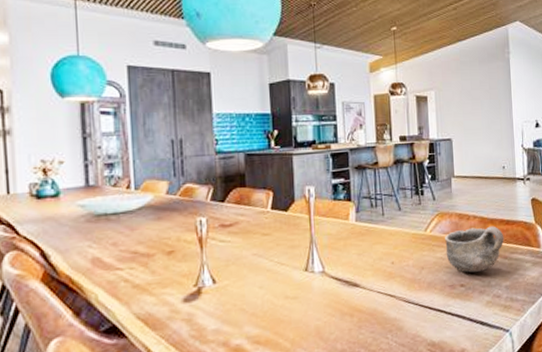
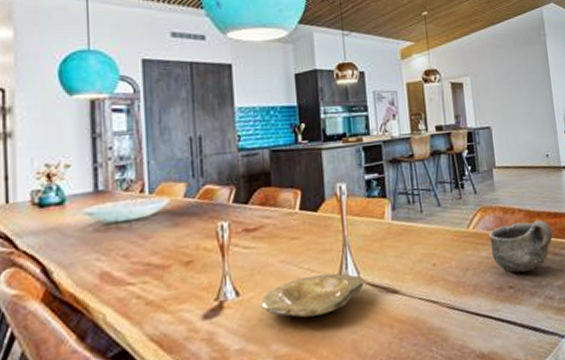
plate: none [235,267,329,305] -> present [260,273,365,318]

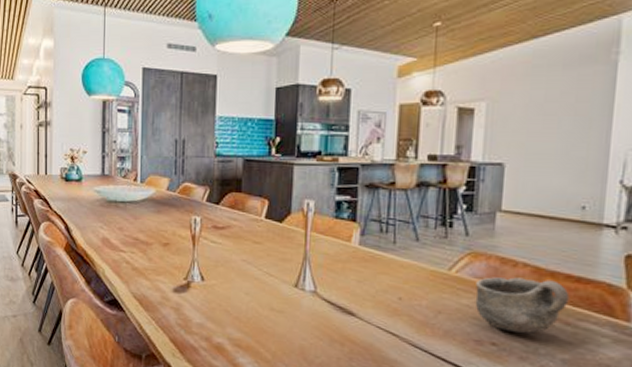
plate: present [260,273,365,318] -> none [221,278,320,316]

